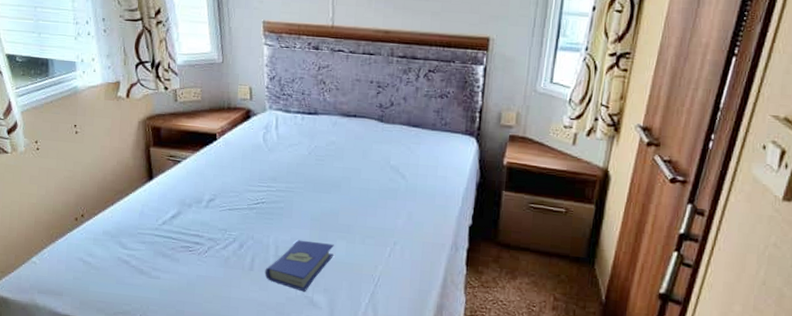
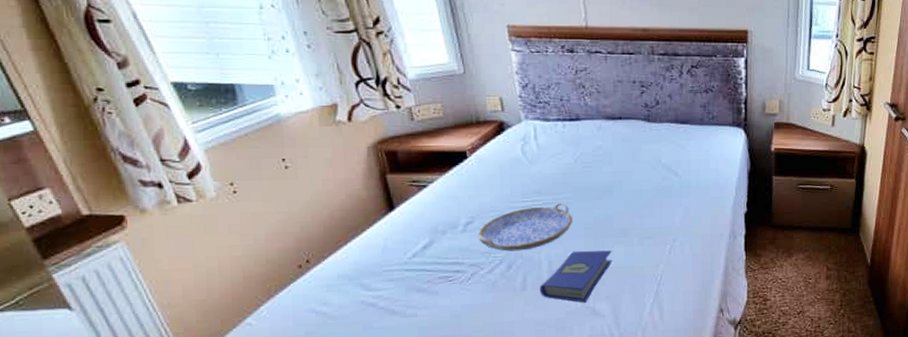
serving tray: none [218,190,301,233] -> present [478,202,572,252]

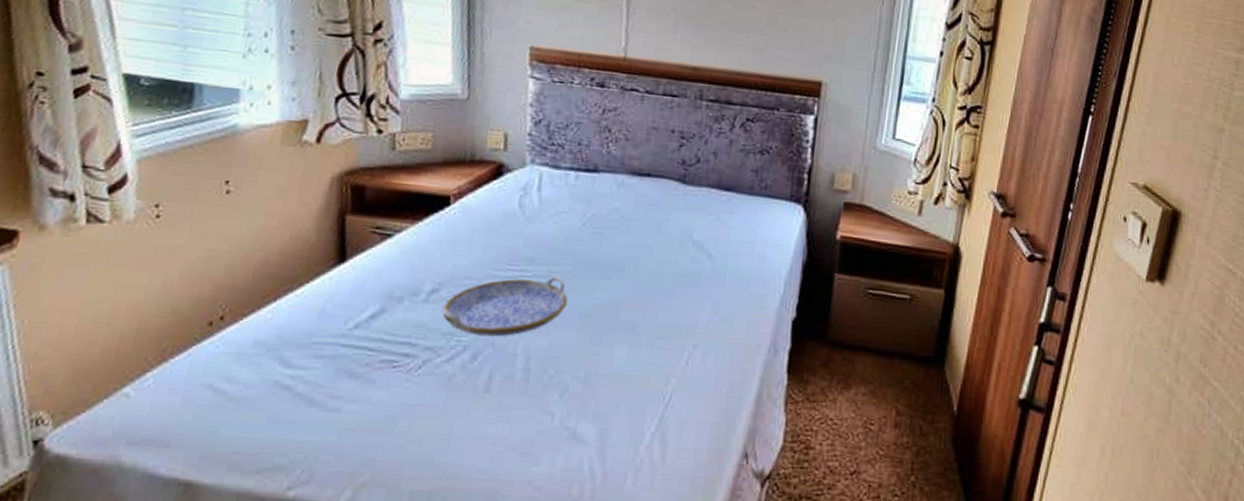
hardcover book: present [539,250,612,303] -> none [507,345,611,421]

